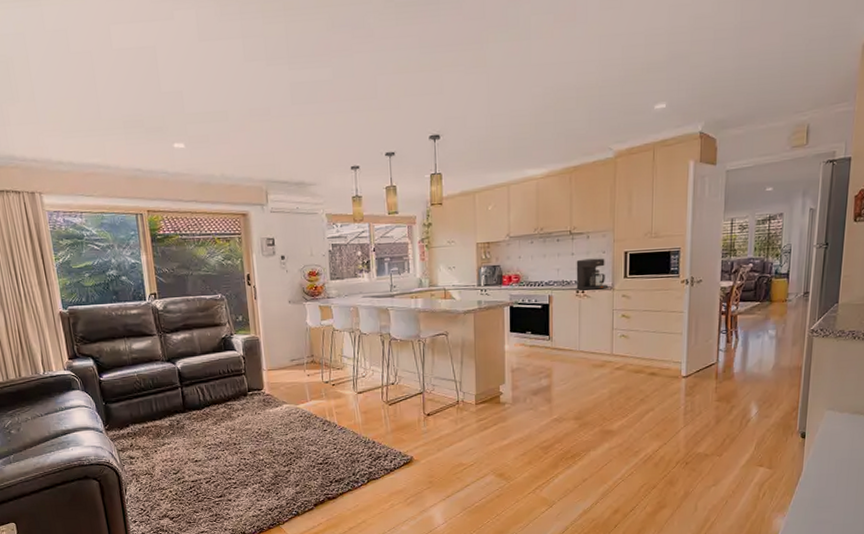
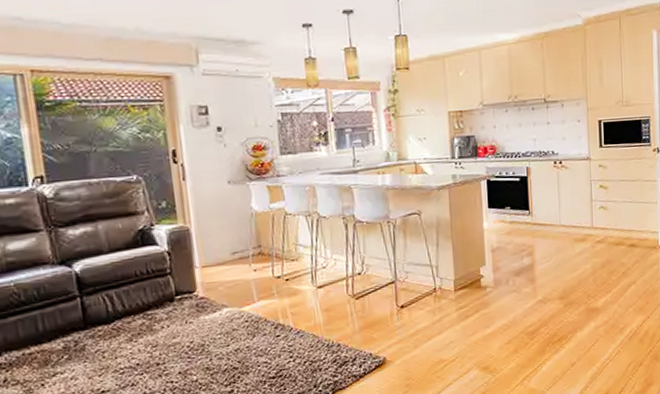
coffee maker: present [576,258,609,291] -> none [552,127,586,162]

